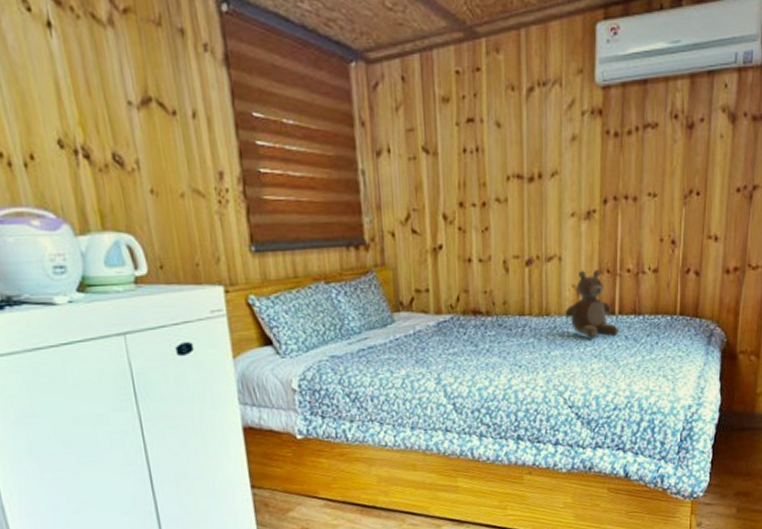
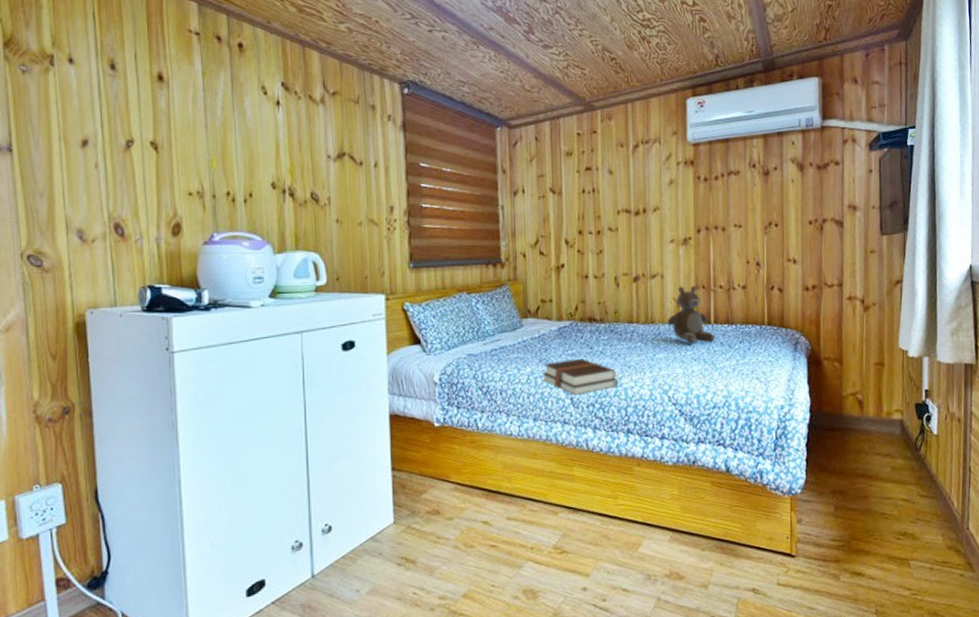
hardback book: none [418,357,508,401] -> present [541,358,619,396]

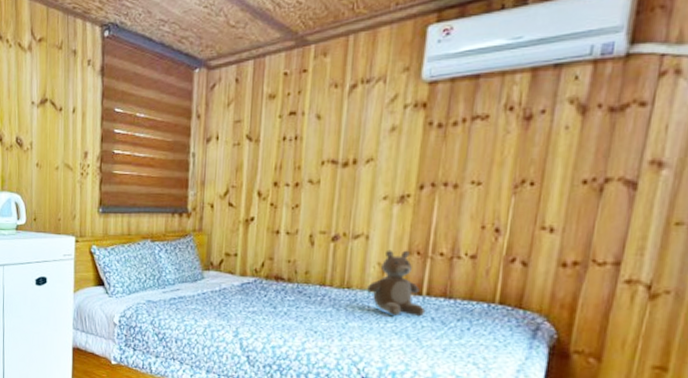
hardback book: present [541,358,619,396] -> none [218,316,302,354]

